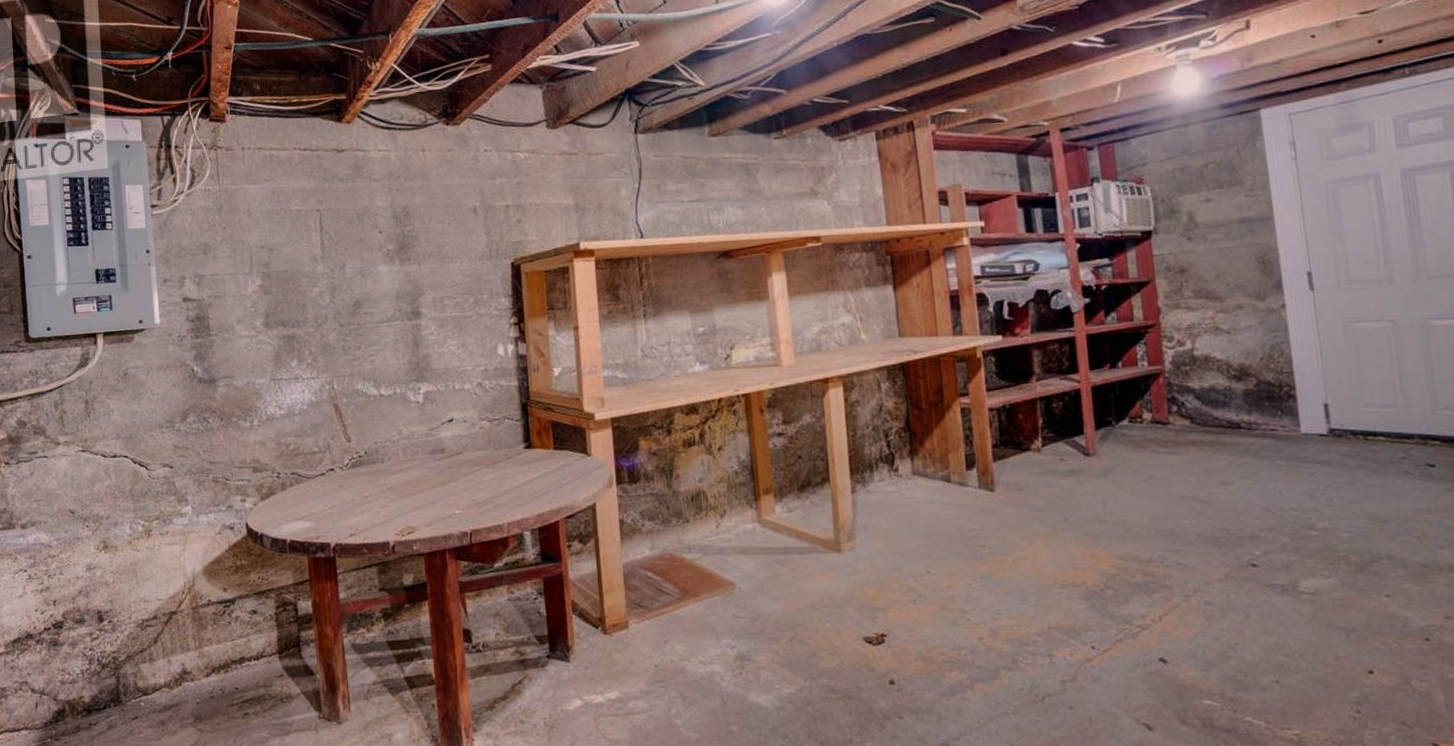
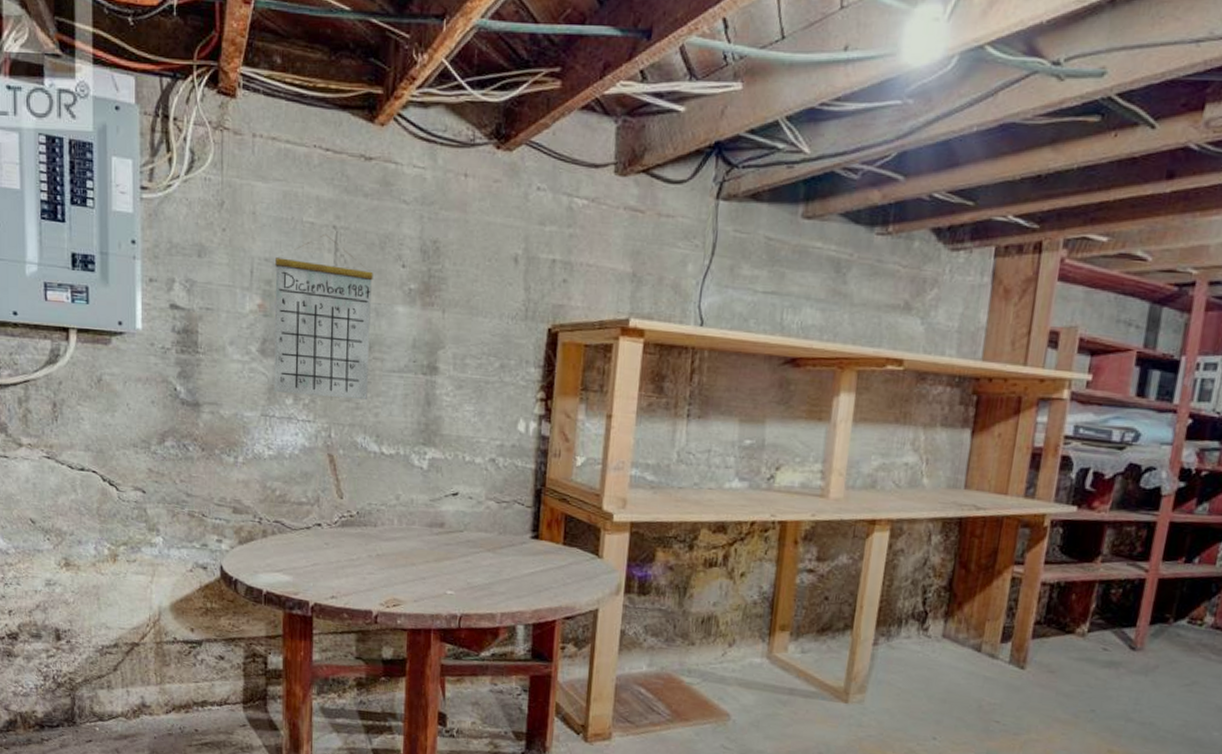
calendar: none [270,217,362,359] -> present [274,233,373,399]

